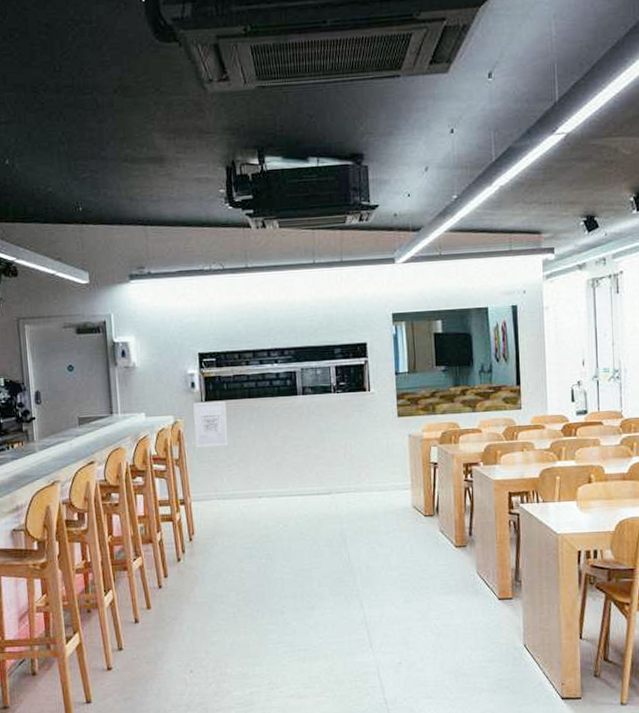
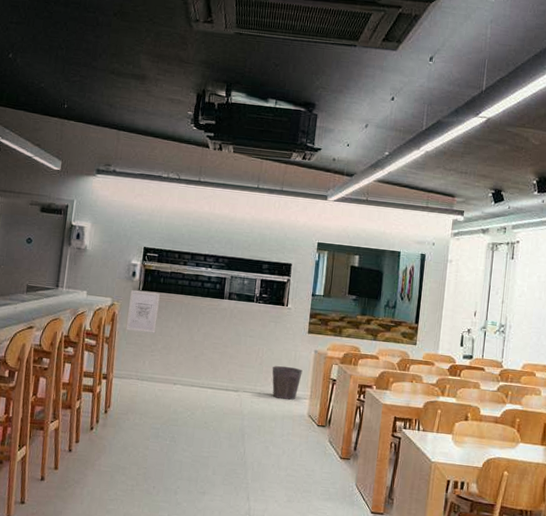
waste bin: none [364,457,399,495] -> present [272,366,303,400]

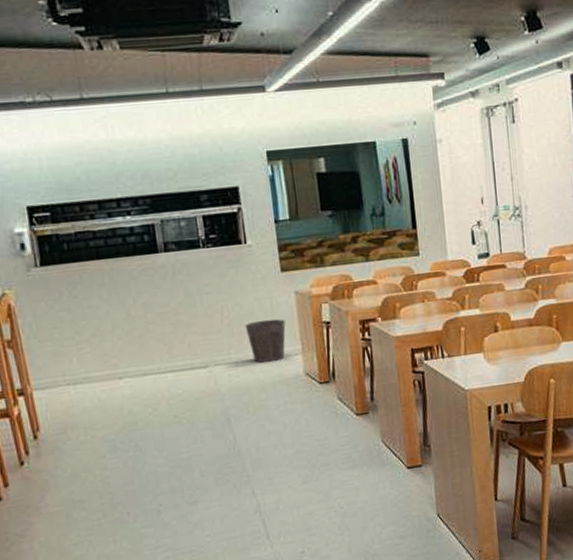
wall art: present [126,290,160,333] -> none [25,265,76,324]

